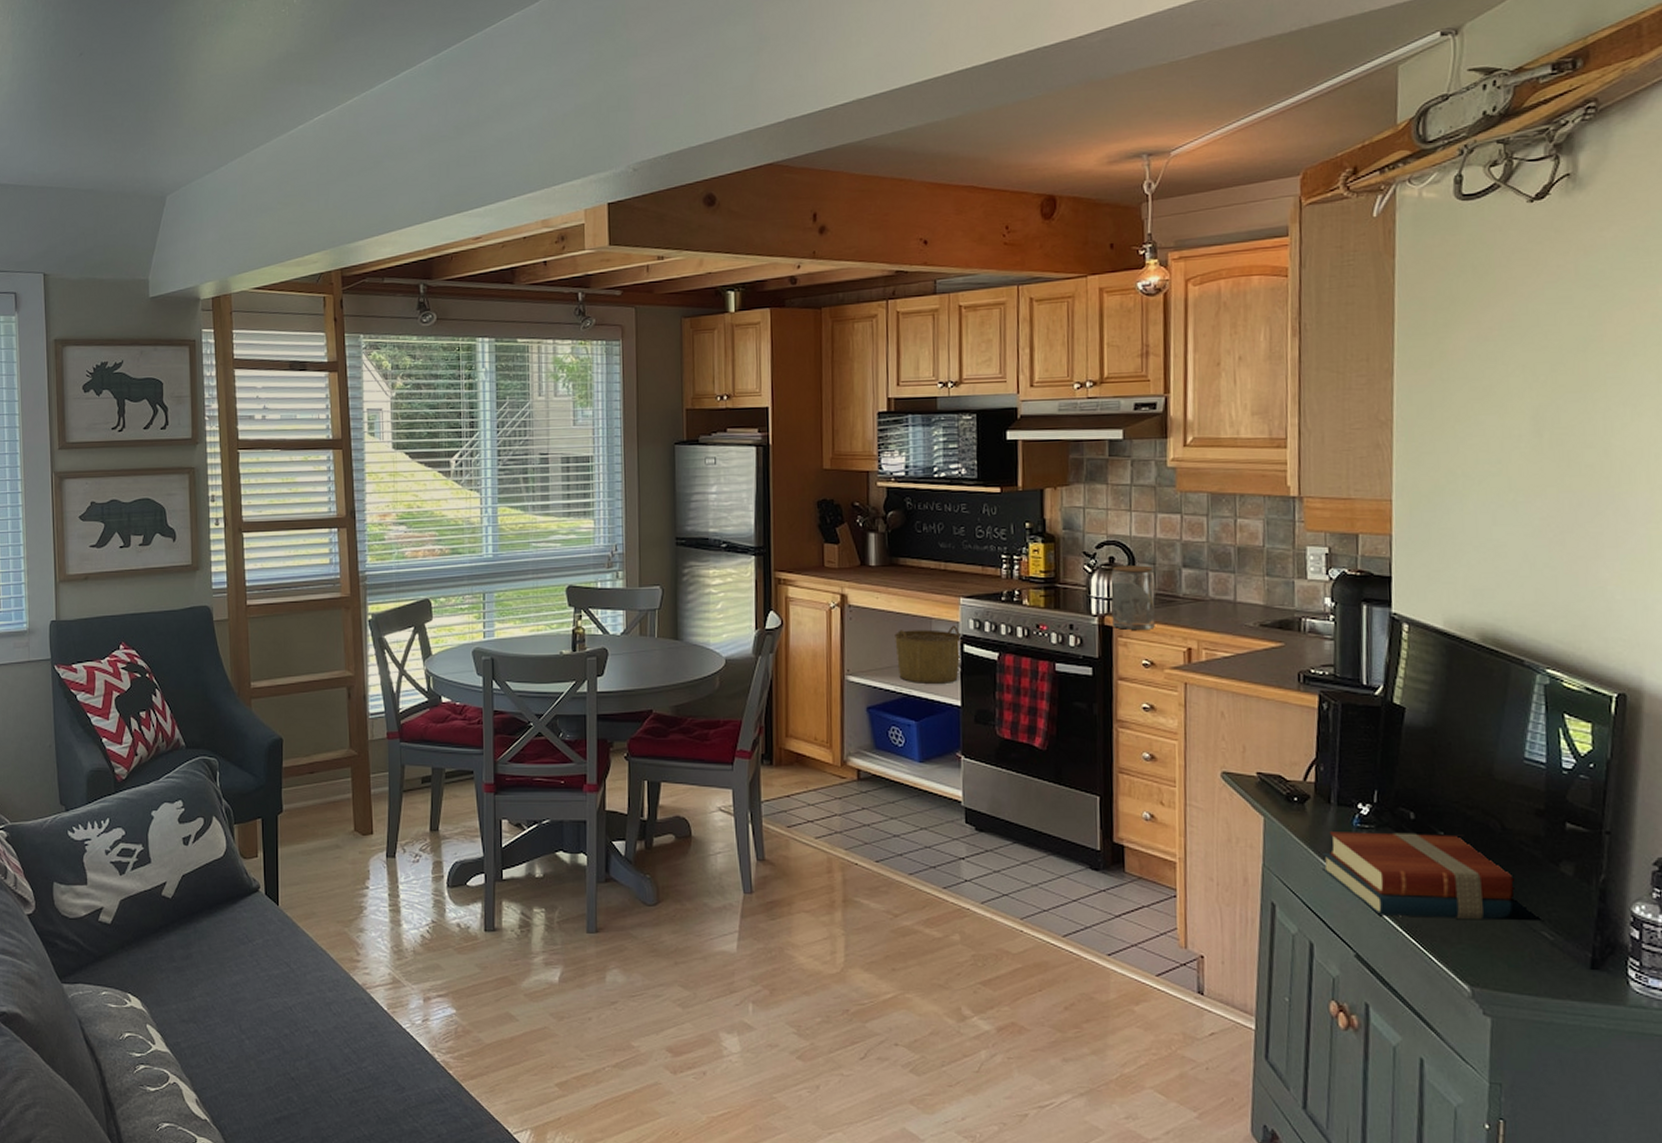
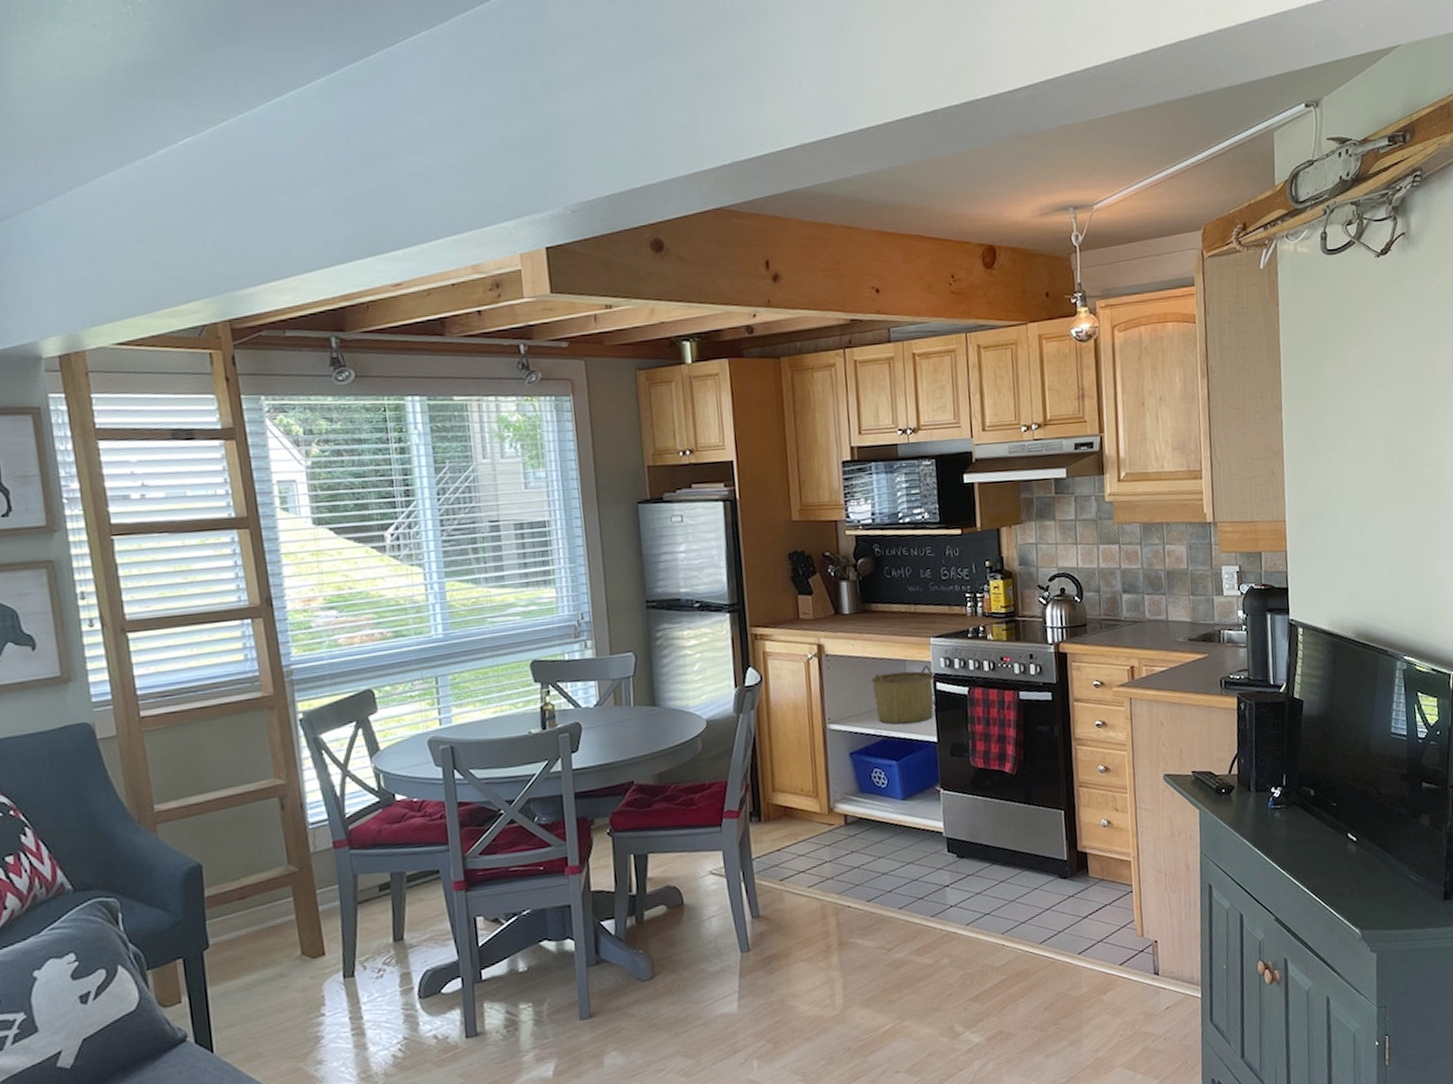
jar: present [1111,565,1156,630] -> none [1063,594,1103,655]
books: present [1322,832,1545,922] -> none [1246,804,1411,882]

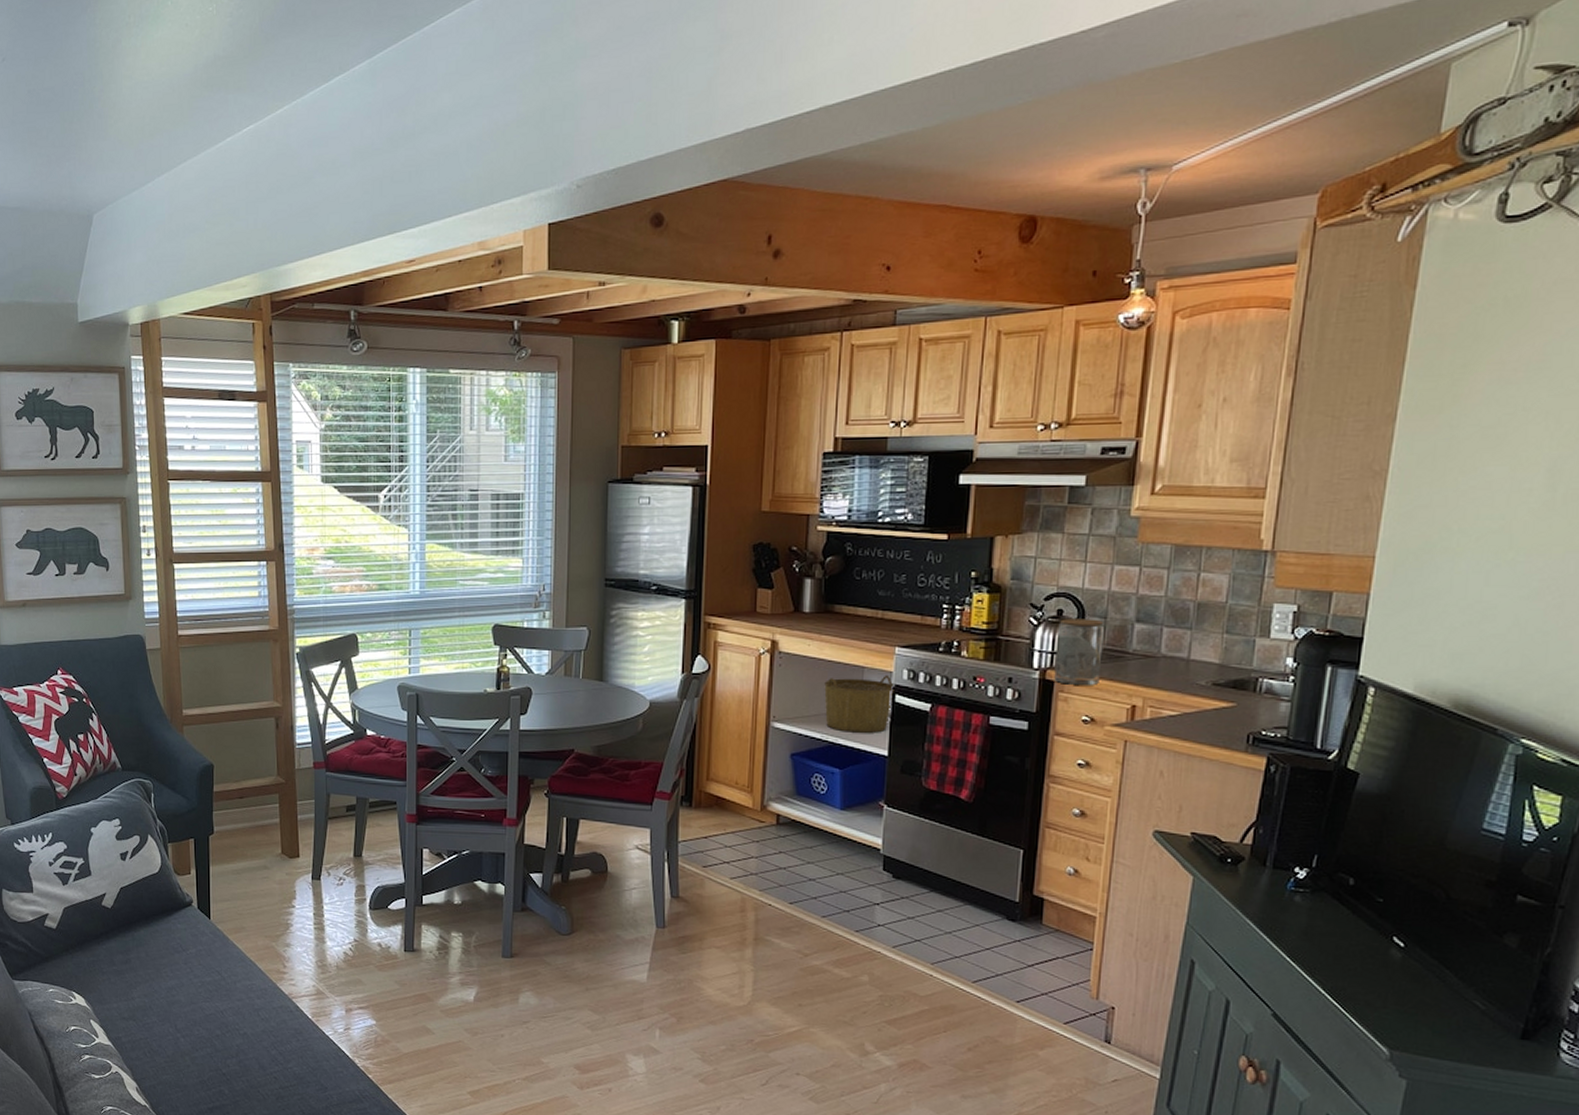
jar: none [1063,594,1103,655] -> present [1054,619,1104,685]

